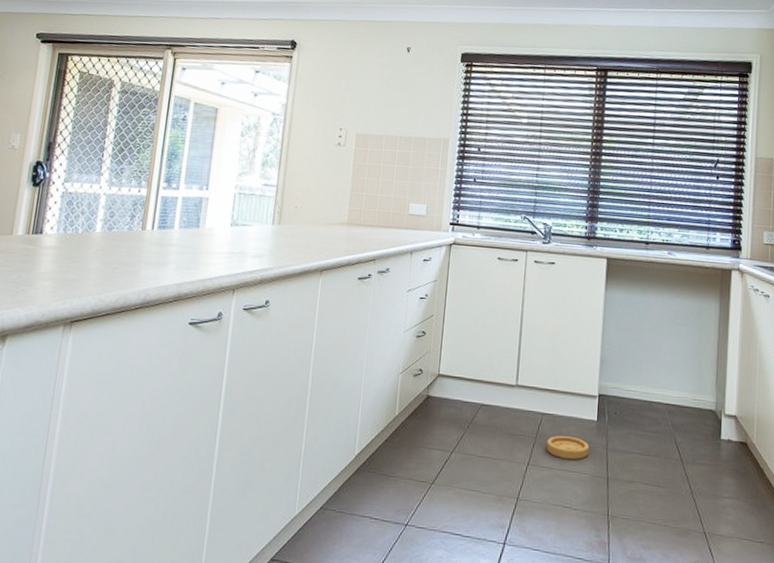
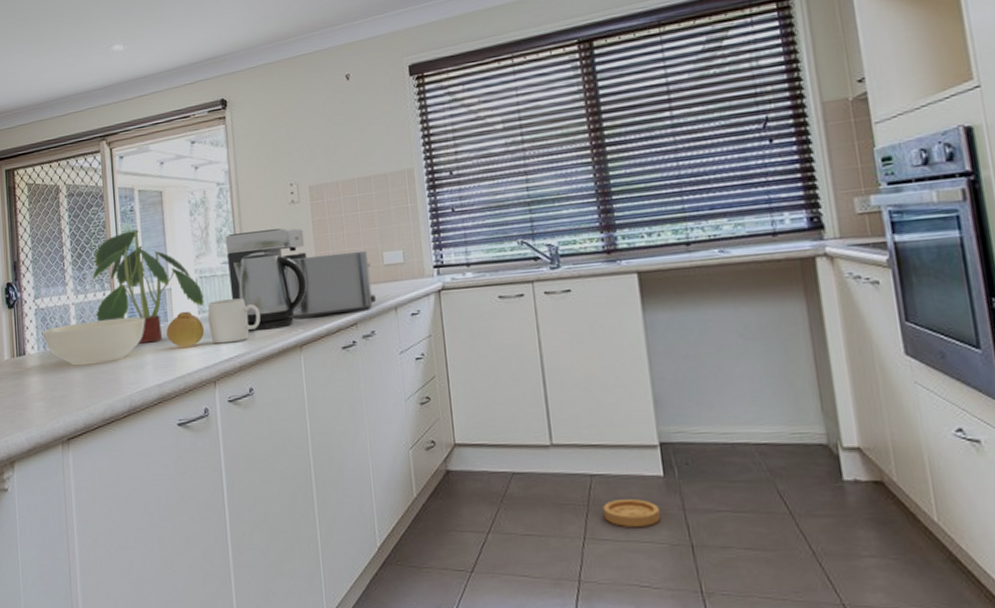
bowl: none [65,212,178,255] -> present [42,316,146,366]
plant: none [126,137,239,244] -> present [92,229,204,344]
fruit: none [195,221,234,255] -> present [166,311,205,348]
mug: none [238,217,290,258] -> present [207,298,261,344]
coffee maker: none [265,160,344,220] -> present [225,228,307,301]
kettle: none [272,181,337,252] -> present [234,251,306,331]
toaster: none [319,193,397,250] -> present [284,250,376,319]

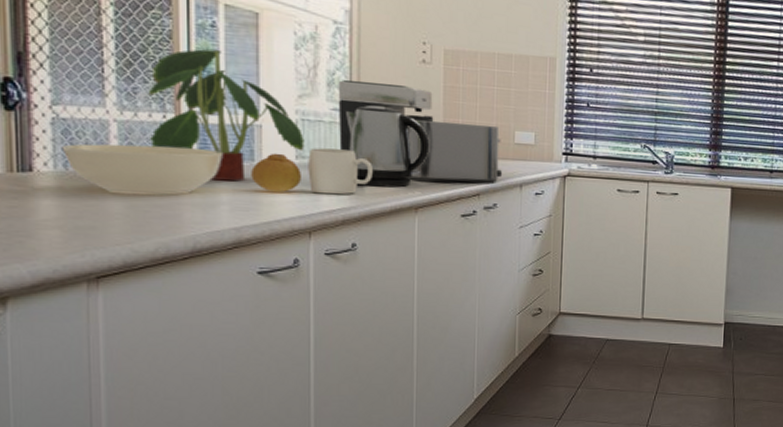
pet bowl: present [602,499,661,528] -> none [674,364,716,386]

